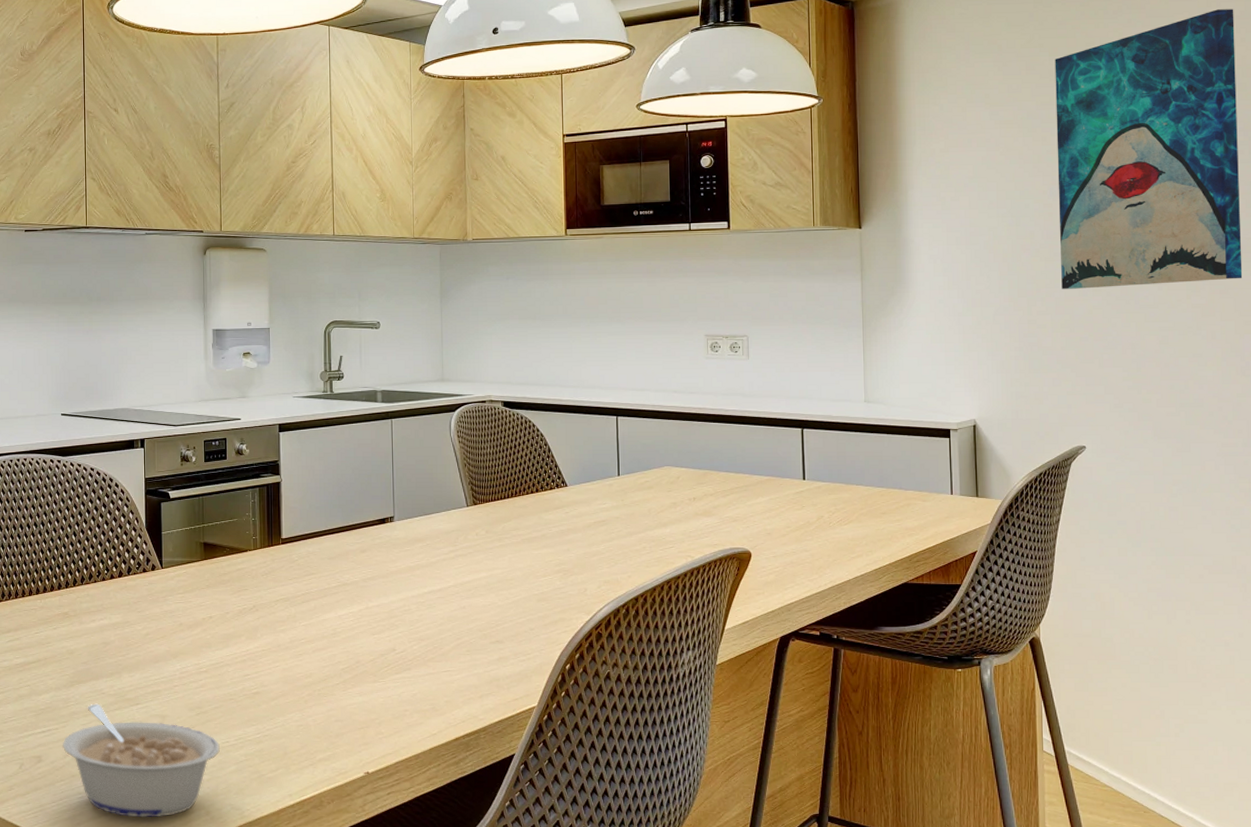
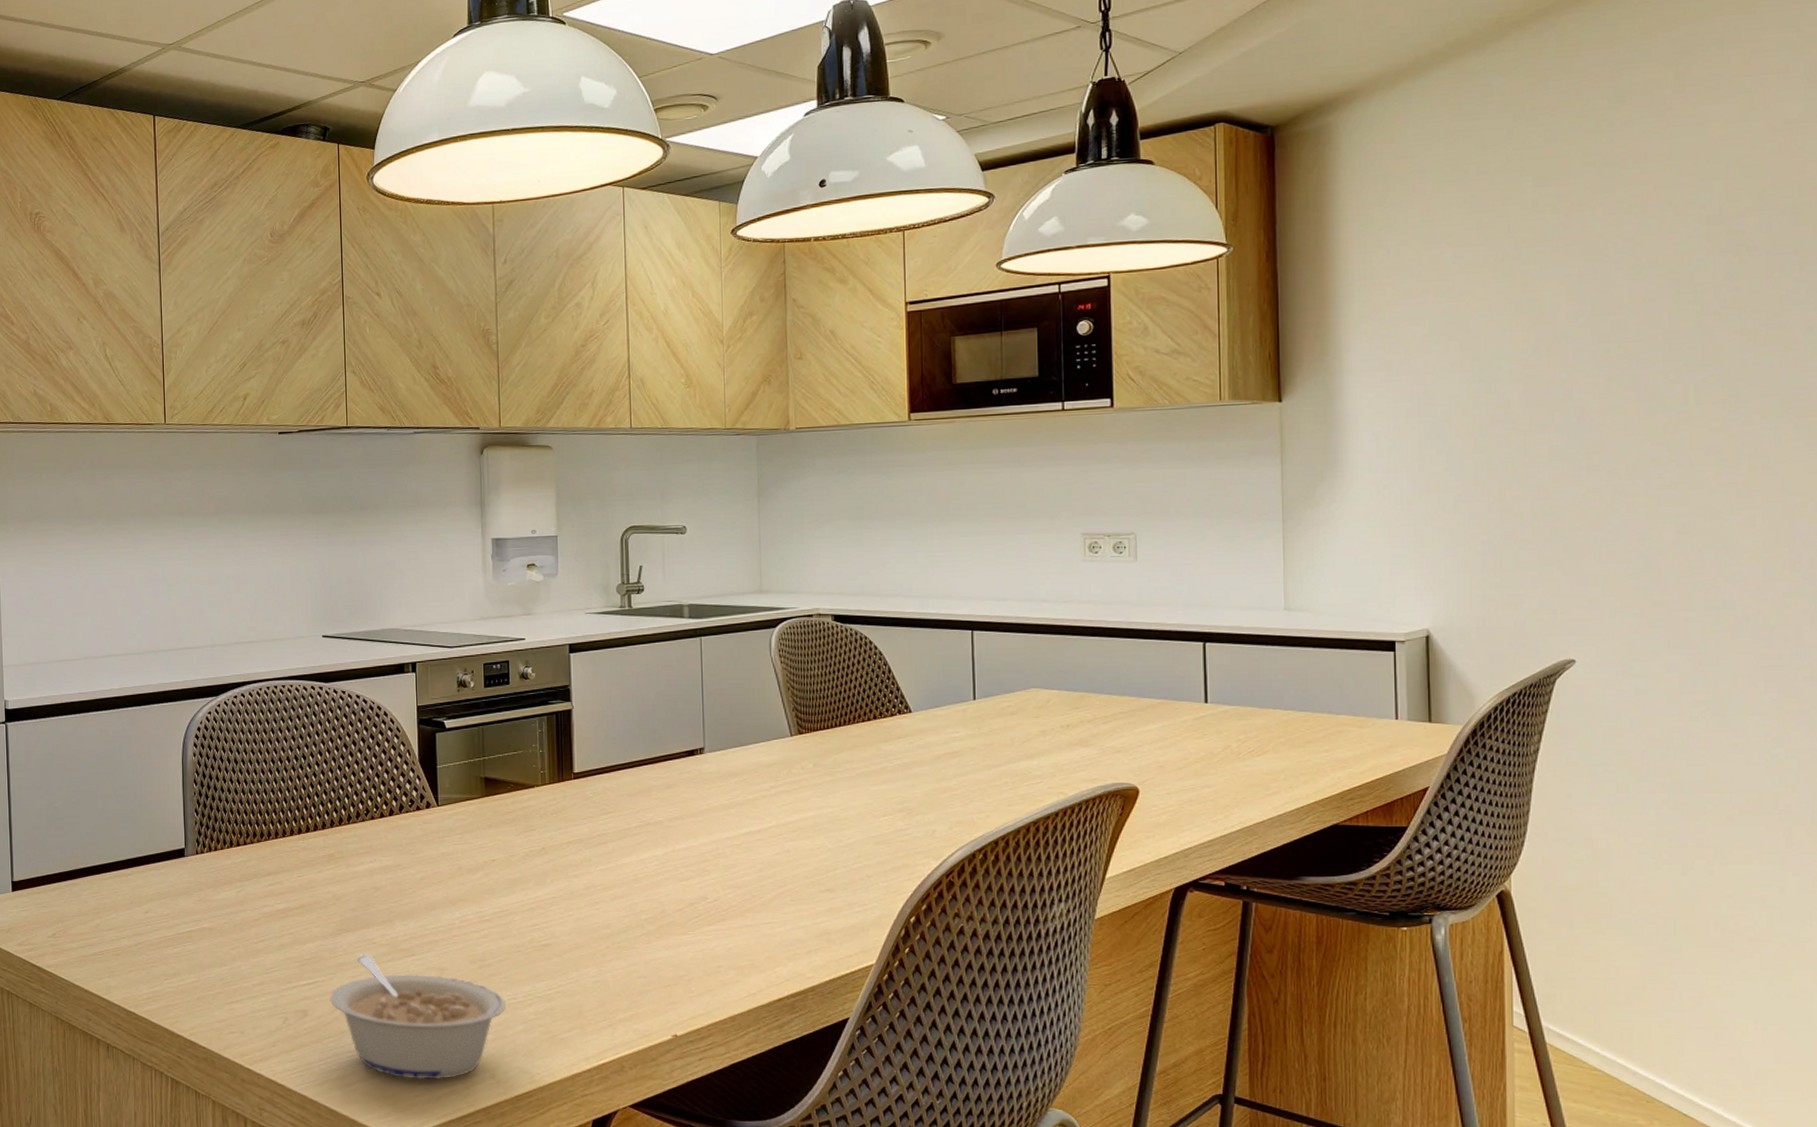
wall art: present [1055,9,1243,289] -> none [1540,110,1794,469]

